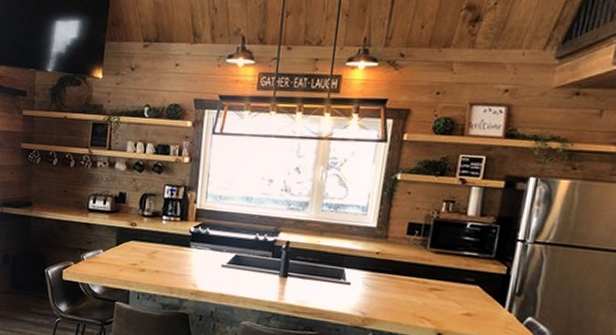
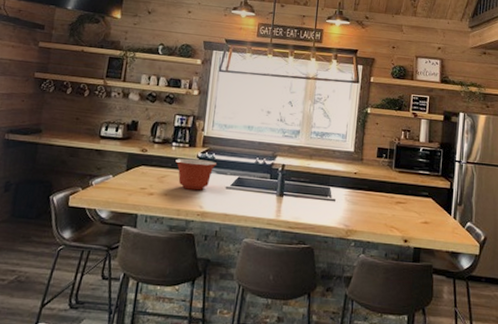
mixing bowl: none [166,233,212,268] -> present [175,158,218,191]

